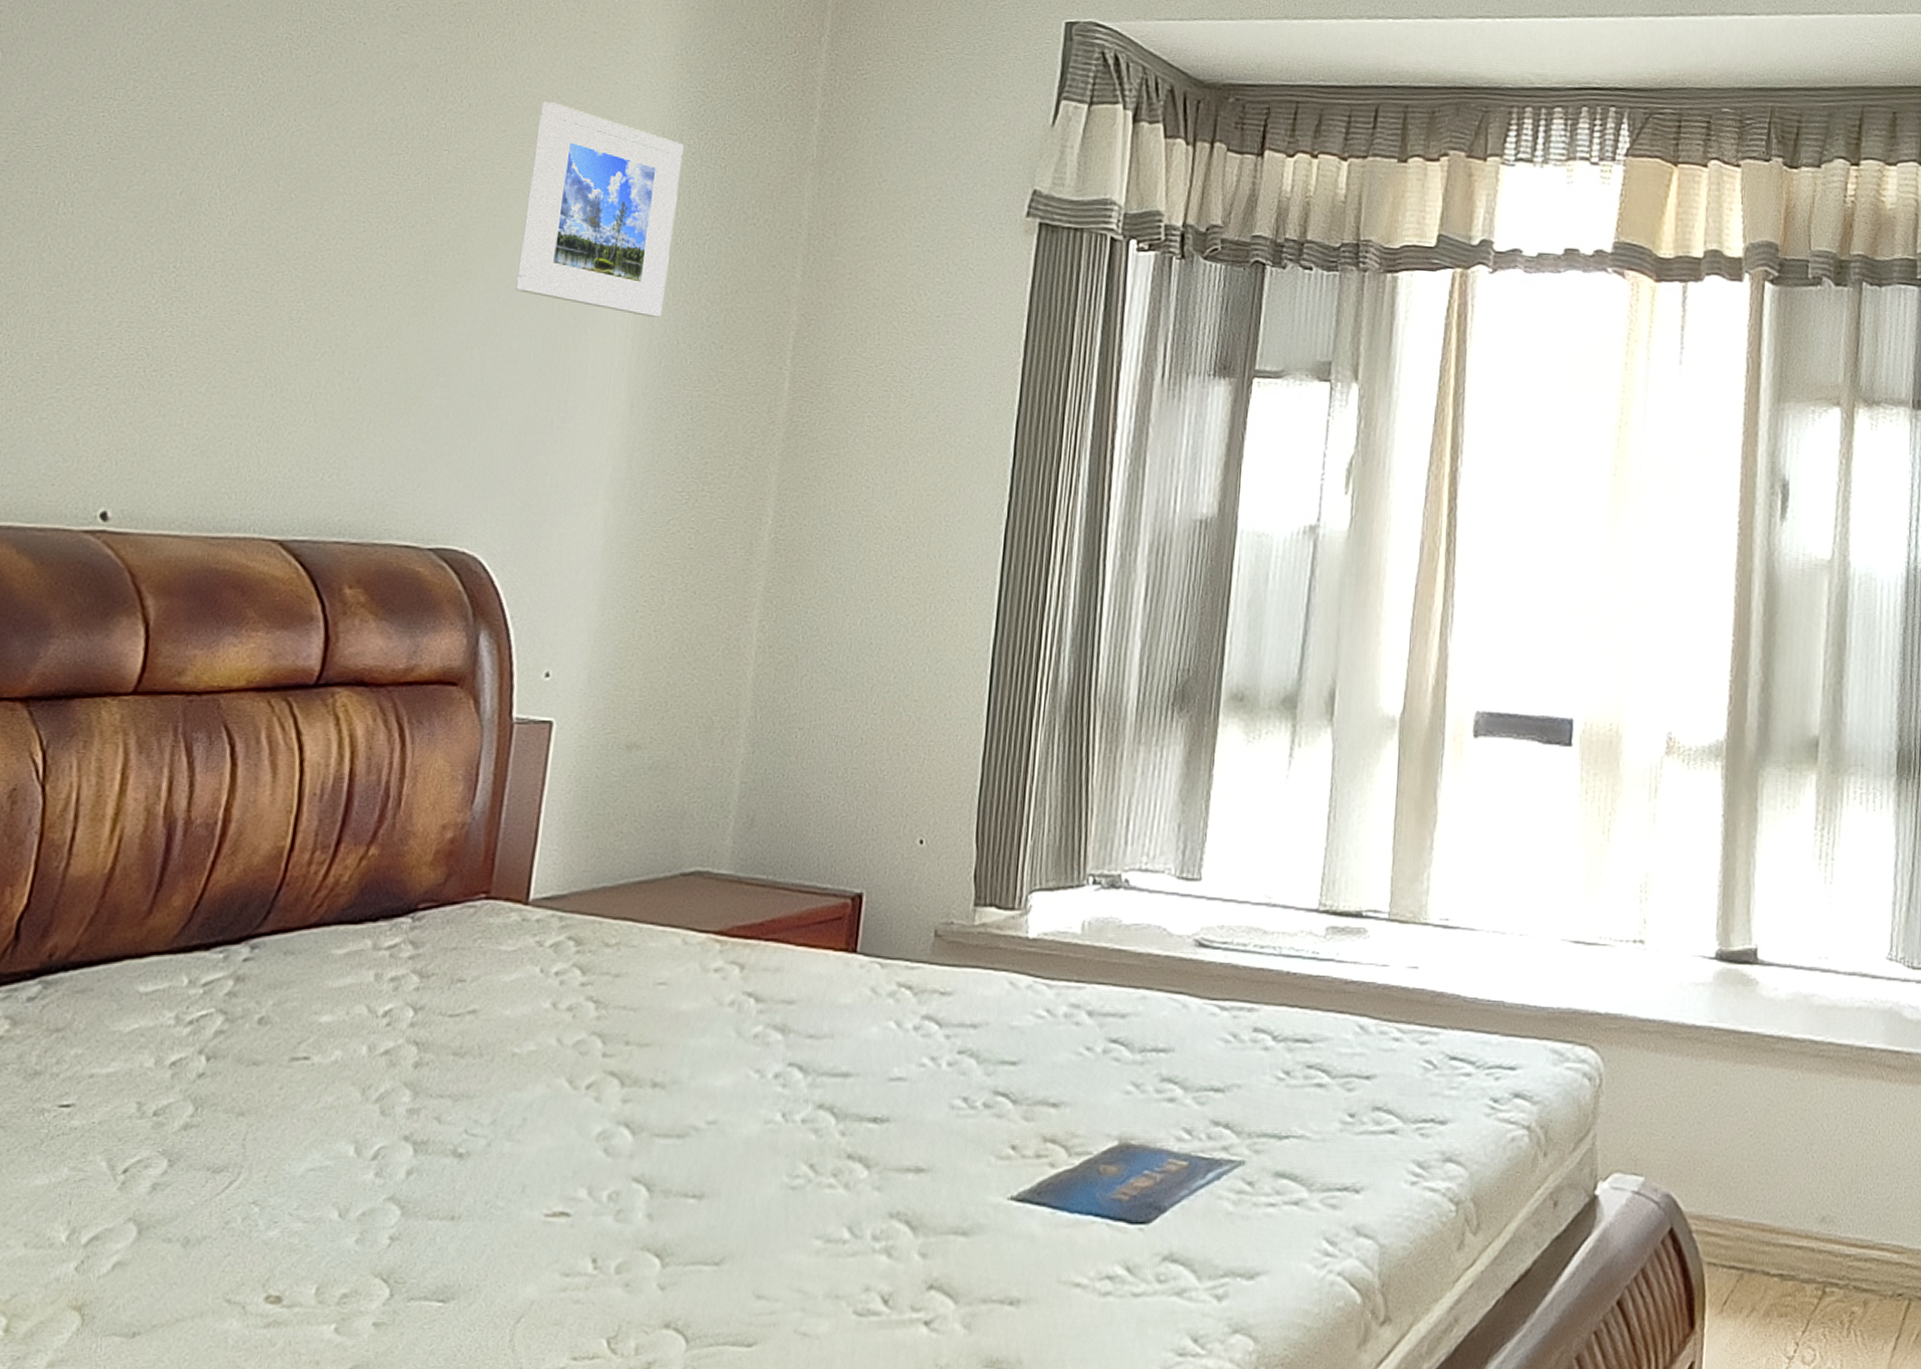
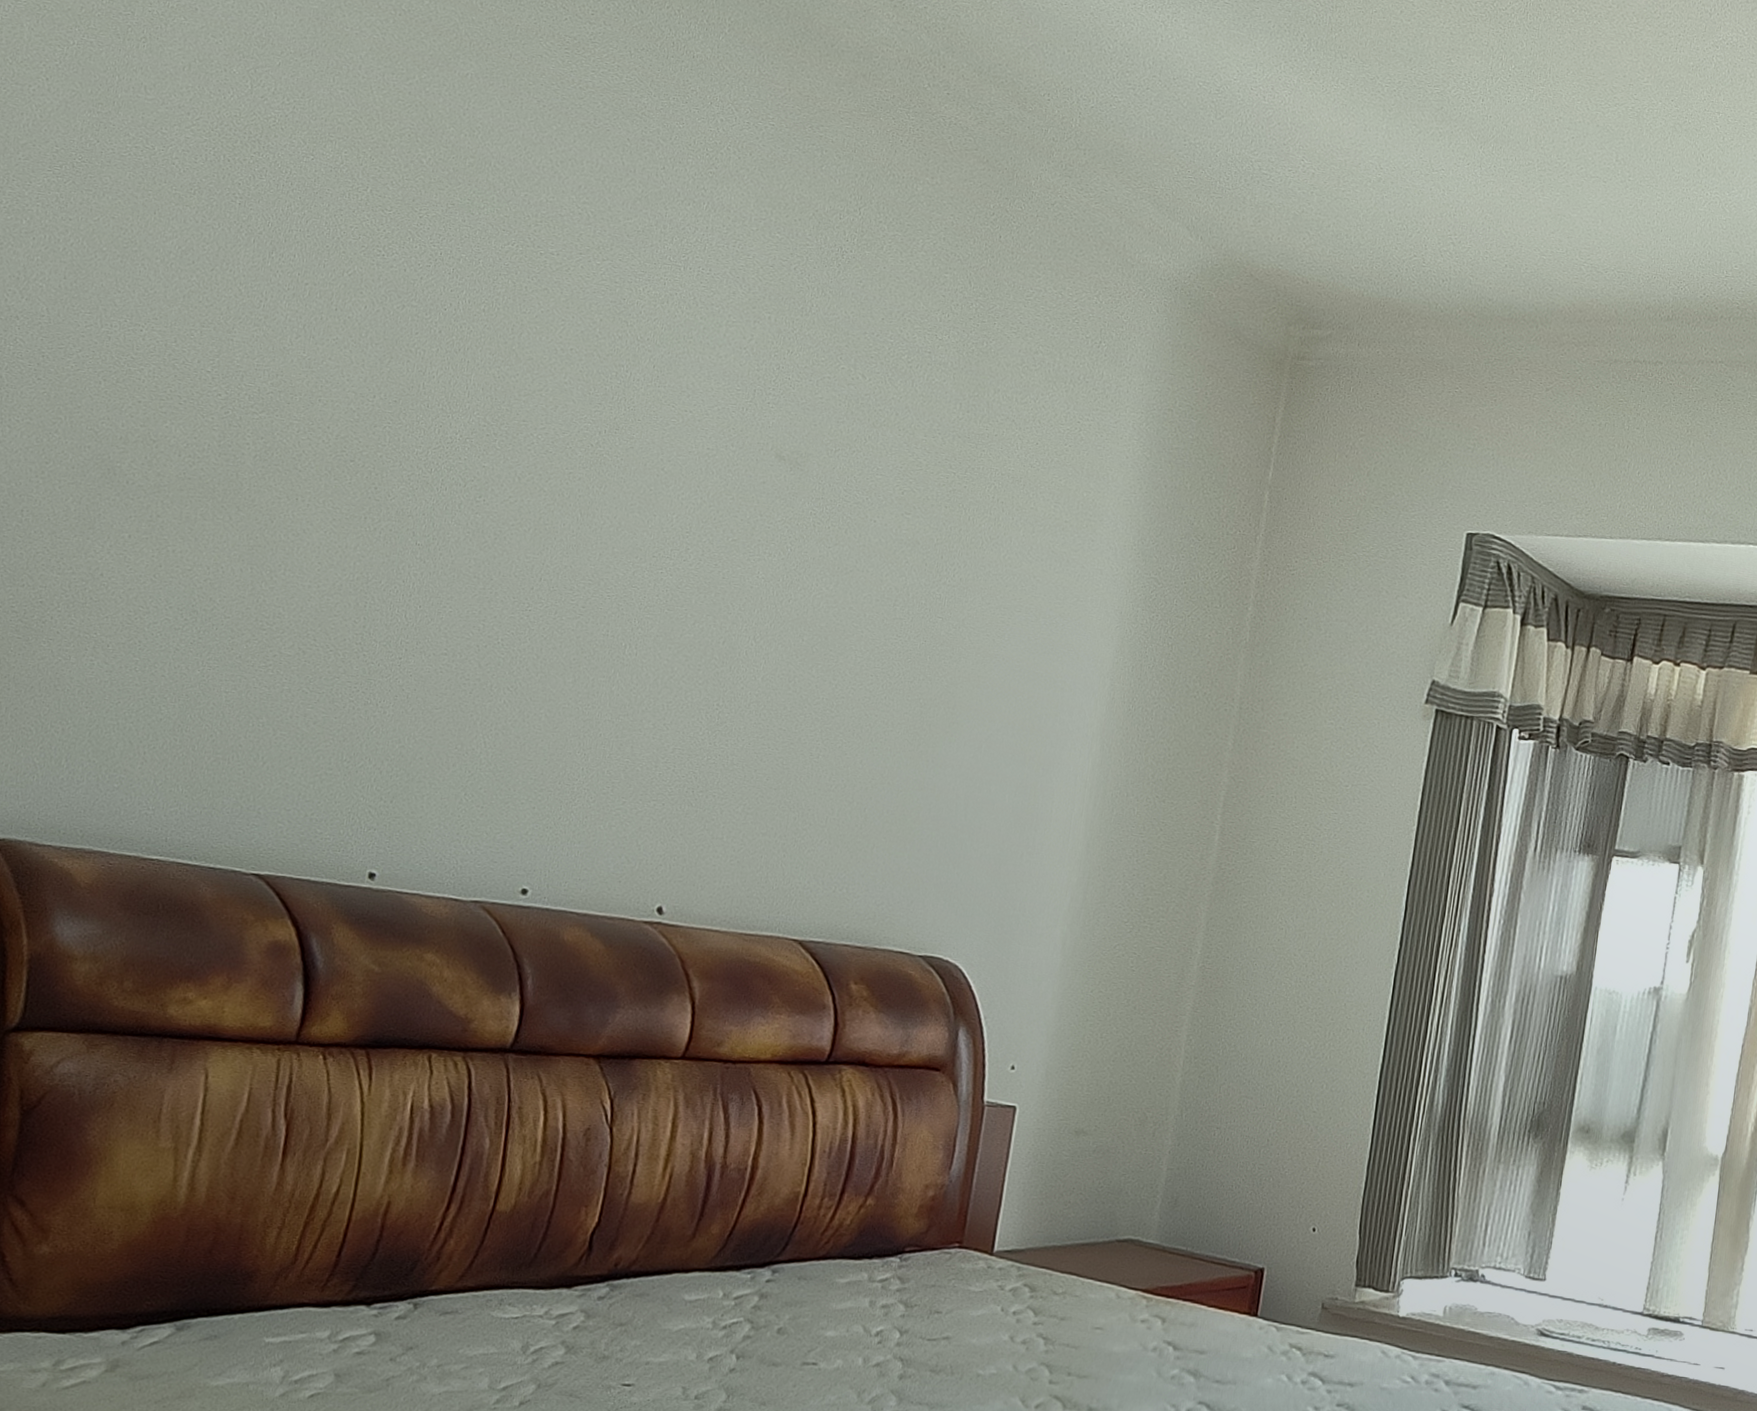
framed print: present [515,102,684,317] -> none [995,580,1138,772]

